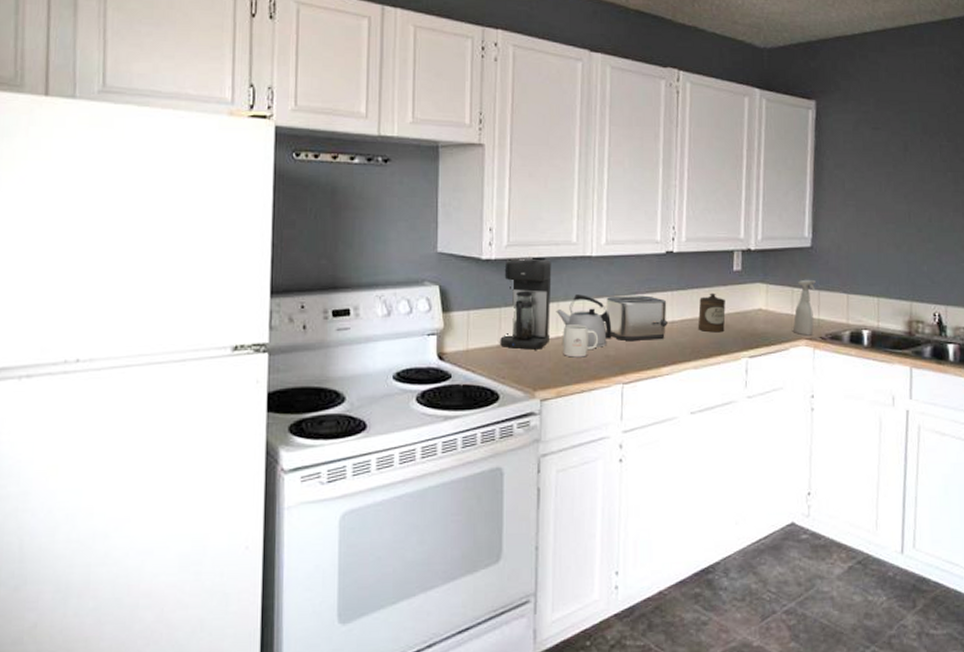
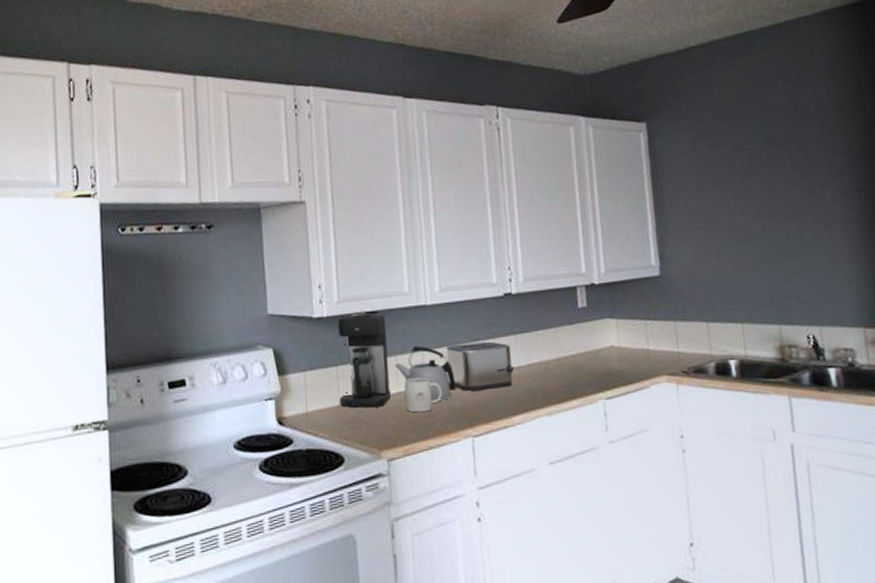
canister: present [698,293,726,333] -> none [545,333,577,376]
spray bottle: present [793,279,816,336] -> none [649,310,674,371]

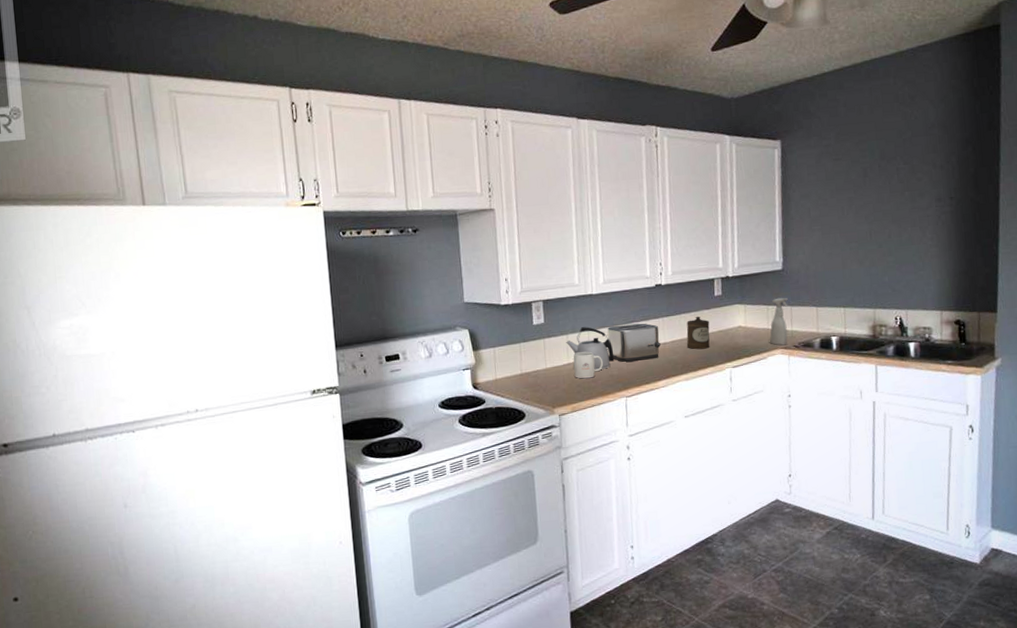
coffee maker: present [338,312,392,408] -> none [521,300,563,376]
canister: none [545,333,577,376] -> present [686,316,710,350]
spray bottle: none [649,310,674,371] -> present [769,297,788,346]

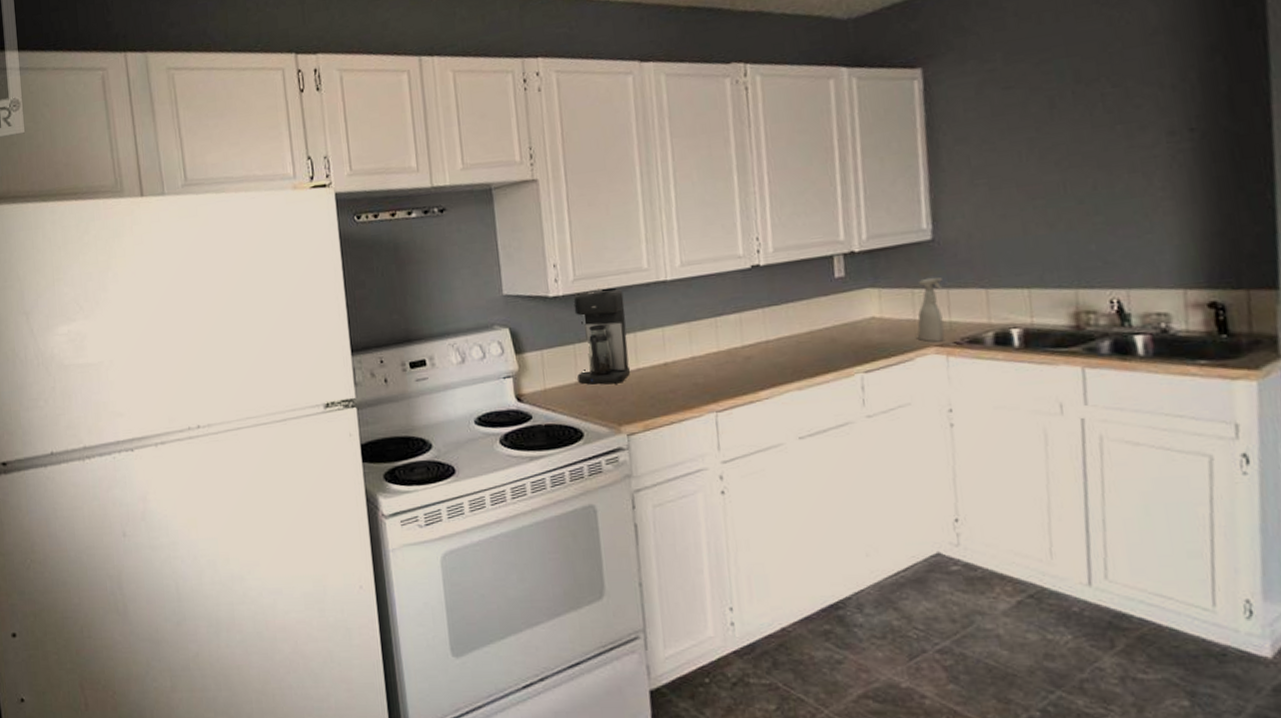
coffee maker: none [521,300,563,376] -> present [574,289,631,385]
kettle: present [566,327,615,370] -> none [633,322,699,377]
mug: present [573,351,604,379] -> none [643,353,684,389]
toaster: present [607,323,661,363] -> none [688,315,761,367]
canister: present [686,316,710,350] -> none [796,305,831,349]

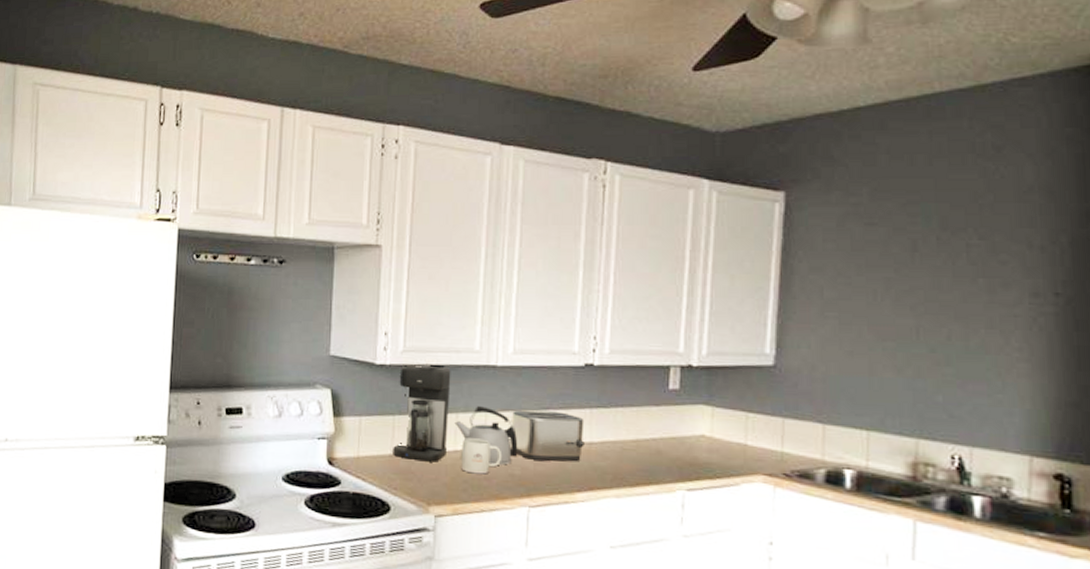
kettle: none [633,322,699,377] -> present [454,406,518,465]
mug: none [643,353,684,389] -> present [461,438,503,474]
toaster: none [688,315,761,367] -> present [510,410,585,461]
spray bottle: present [917,277,945,343] -> none [747,403,779,471]

